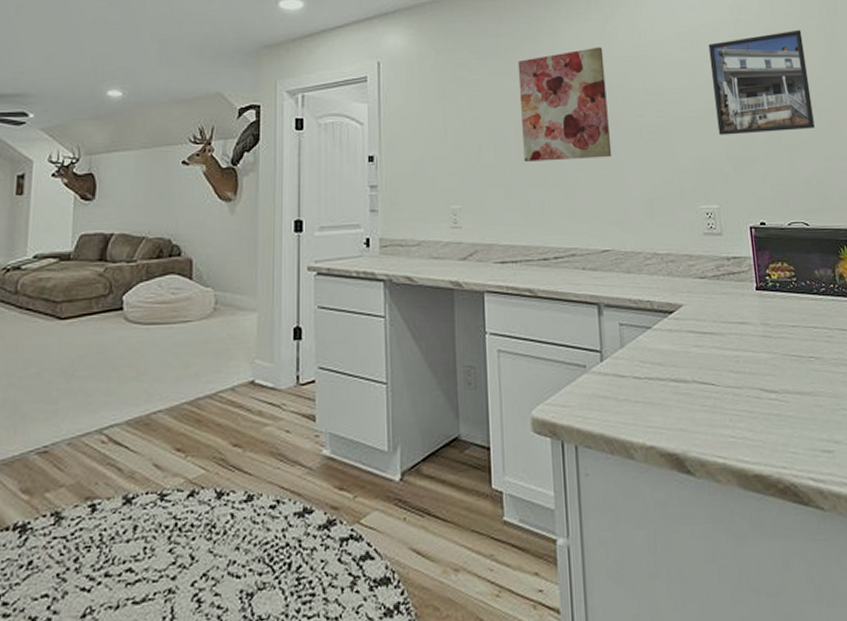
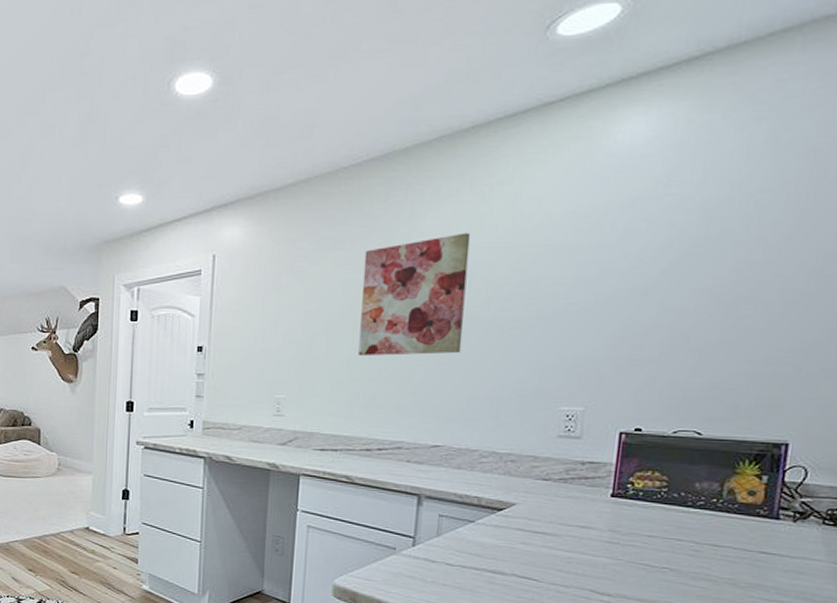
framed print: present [708,30,815,135] -> none [603,203,760,332]

